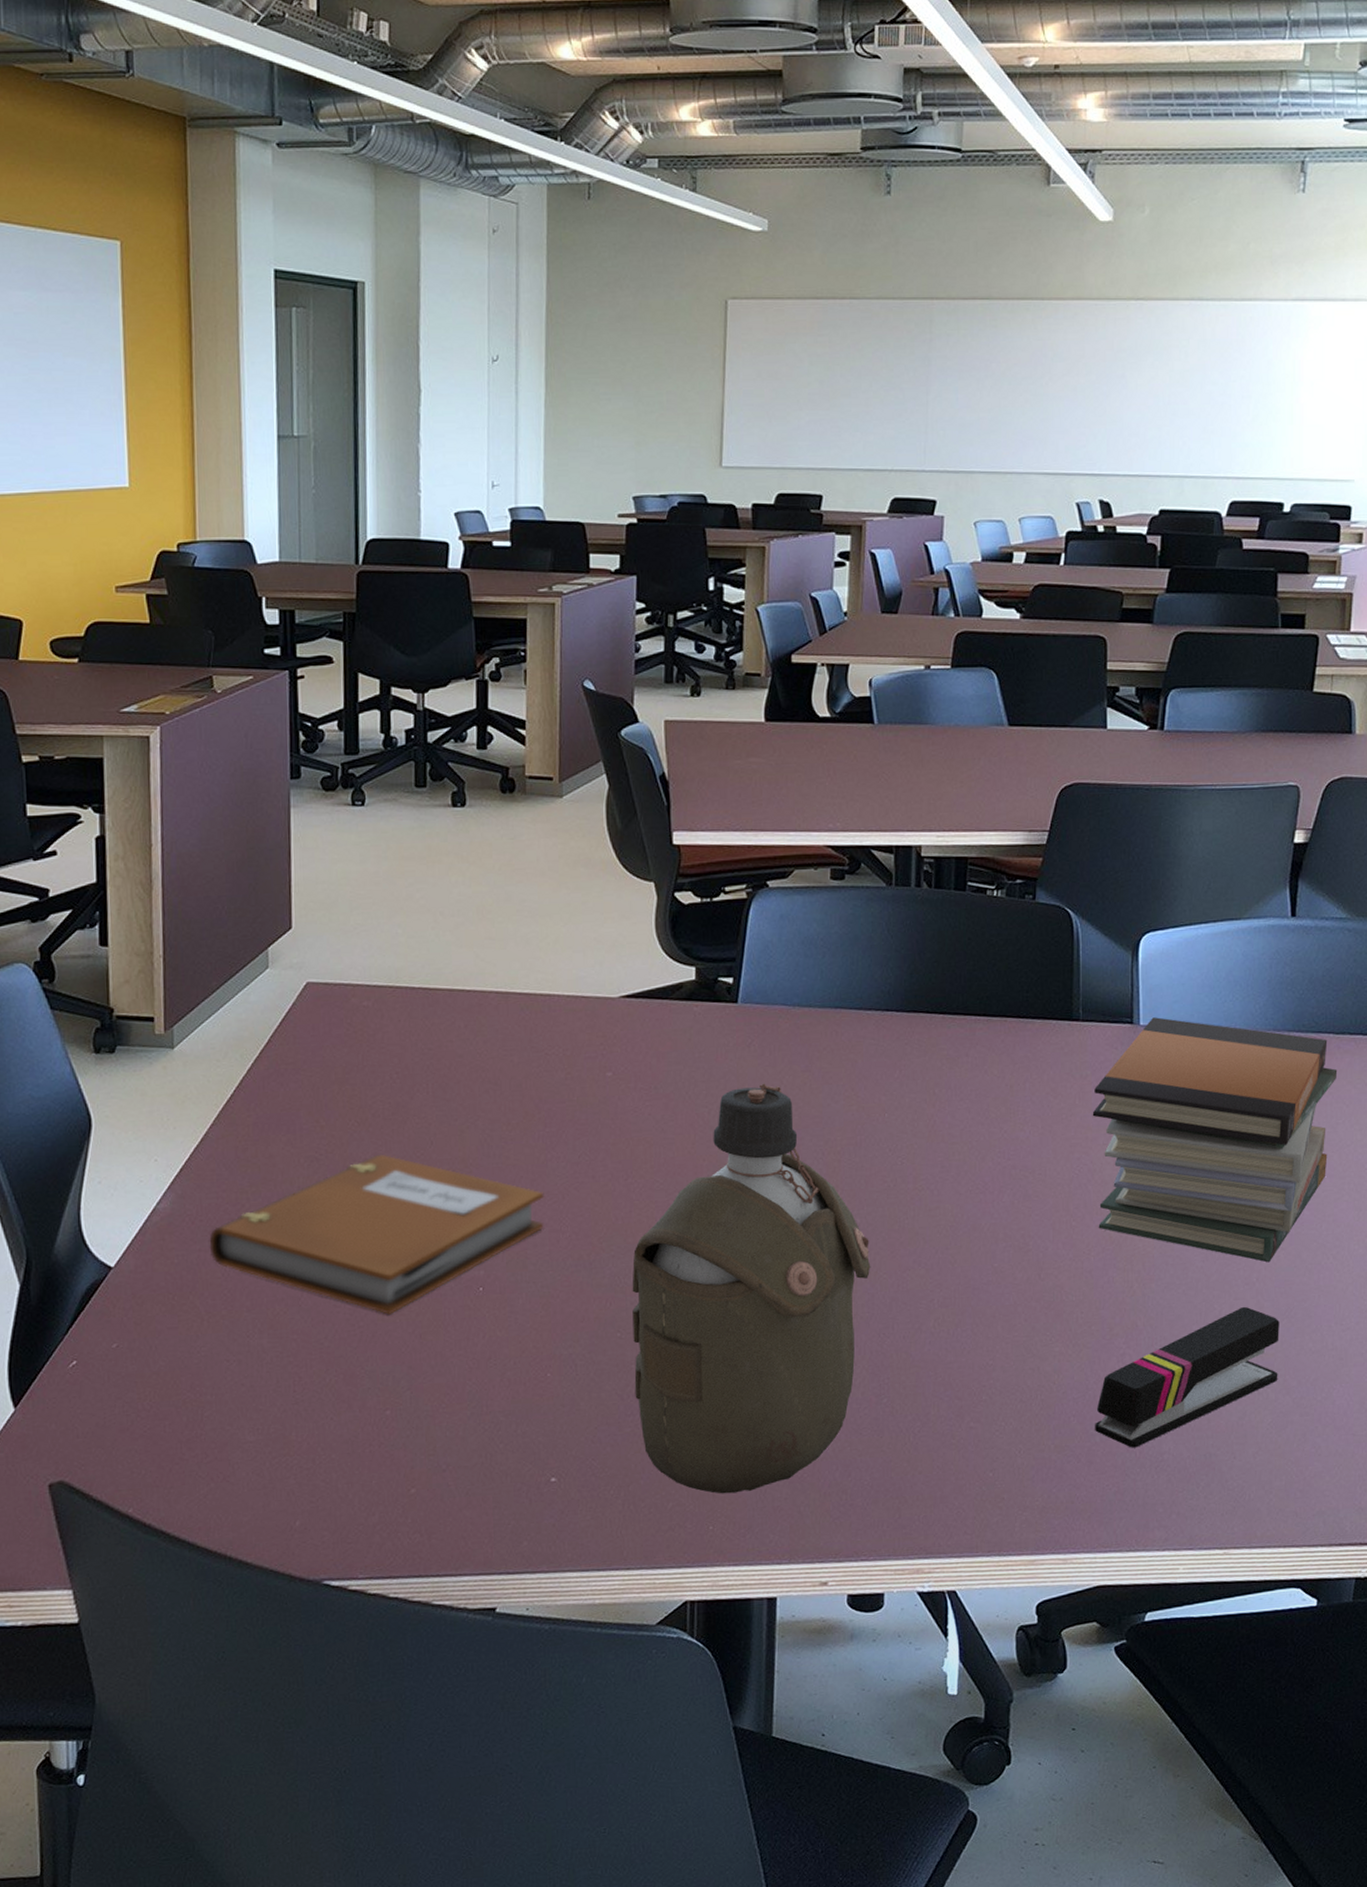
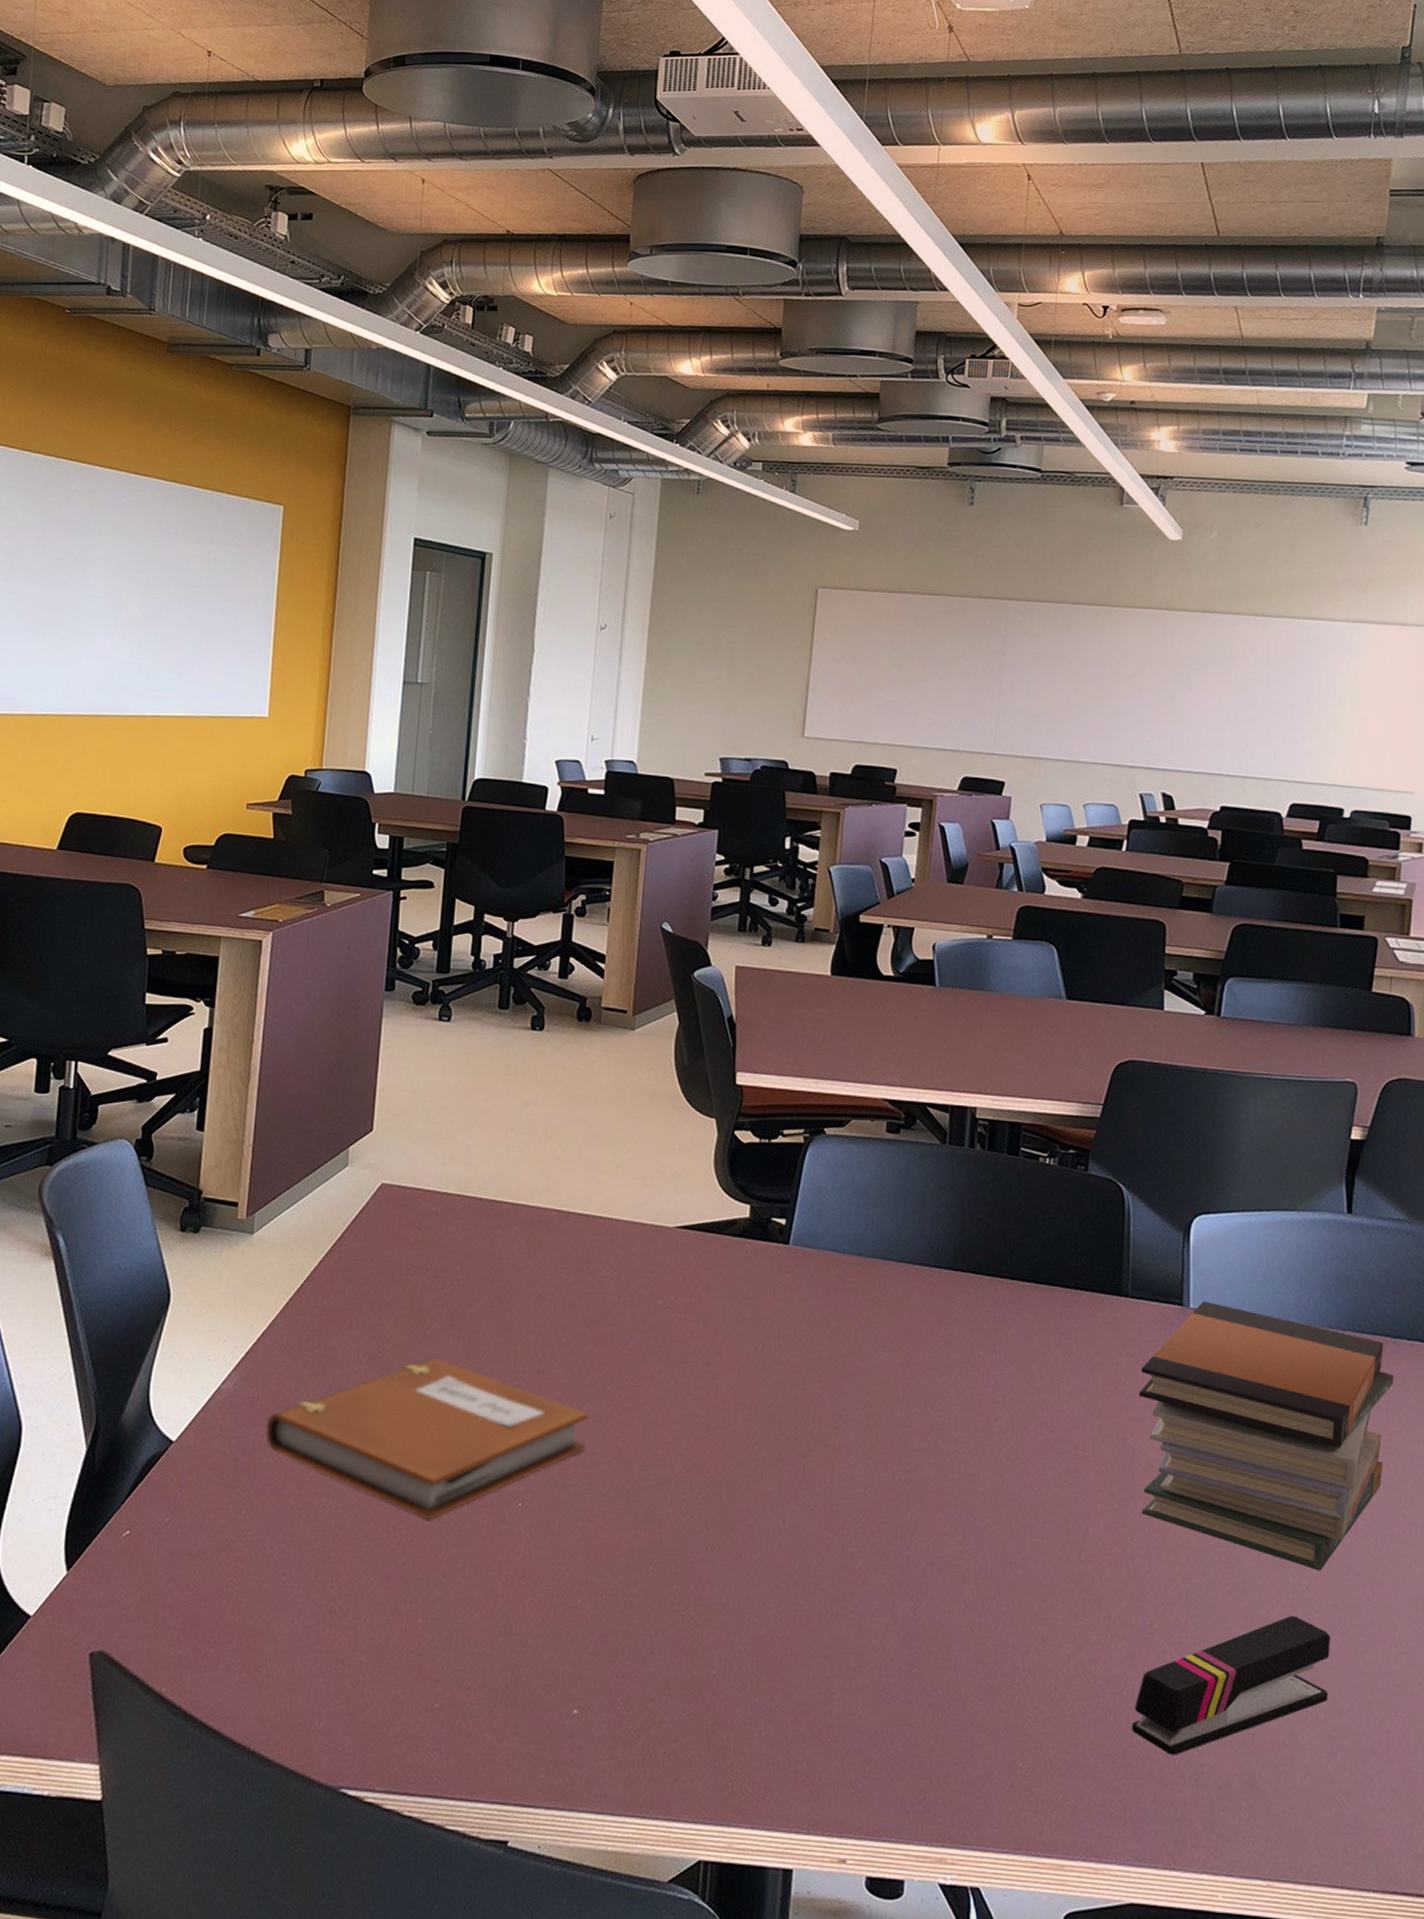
water bottle: present [632,1083,871,1494] -> none [662,1327,907,1750]

